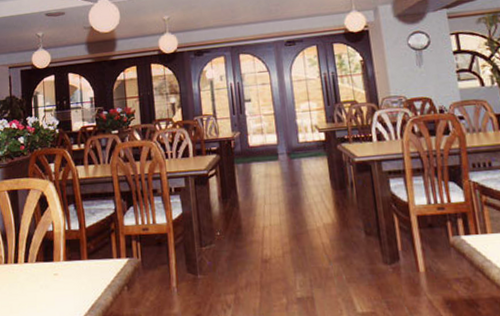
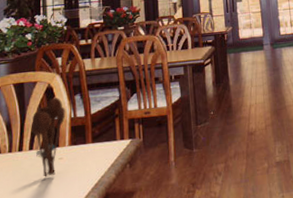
utensil holder: none [25,207,60,295] -> present [31,98,66,178]

